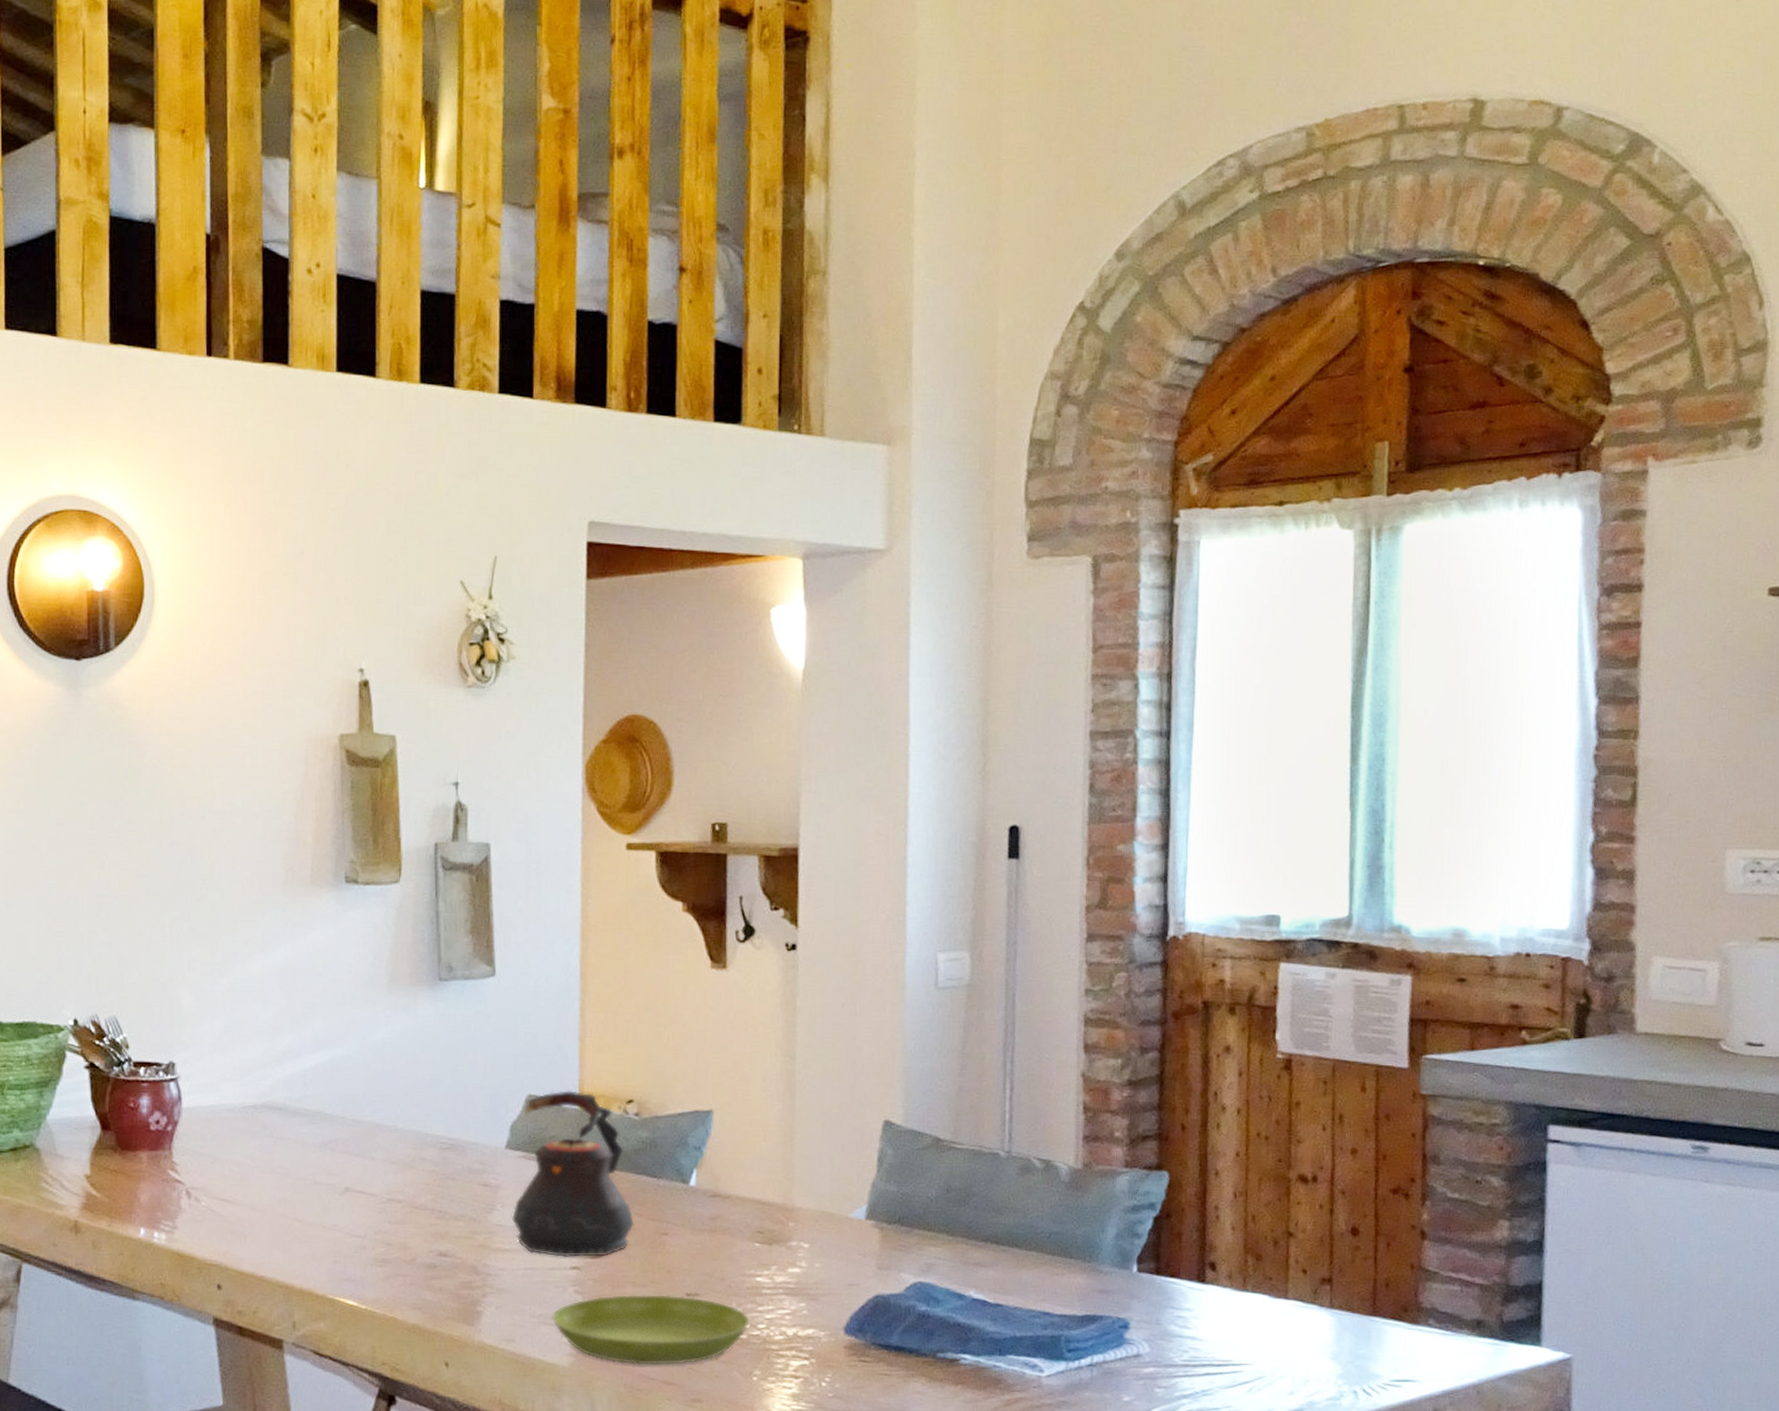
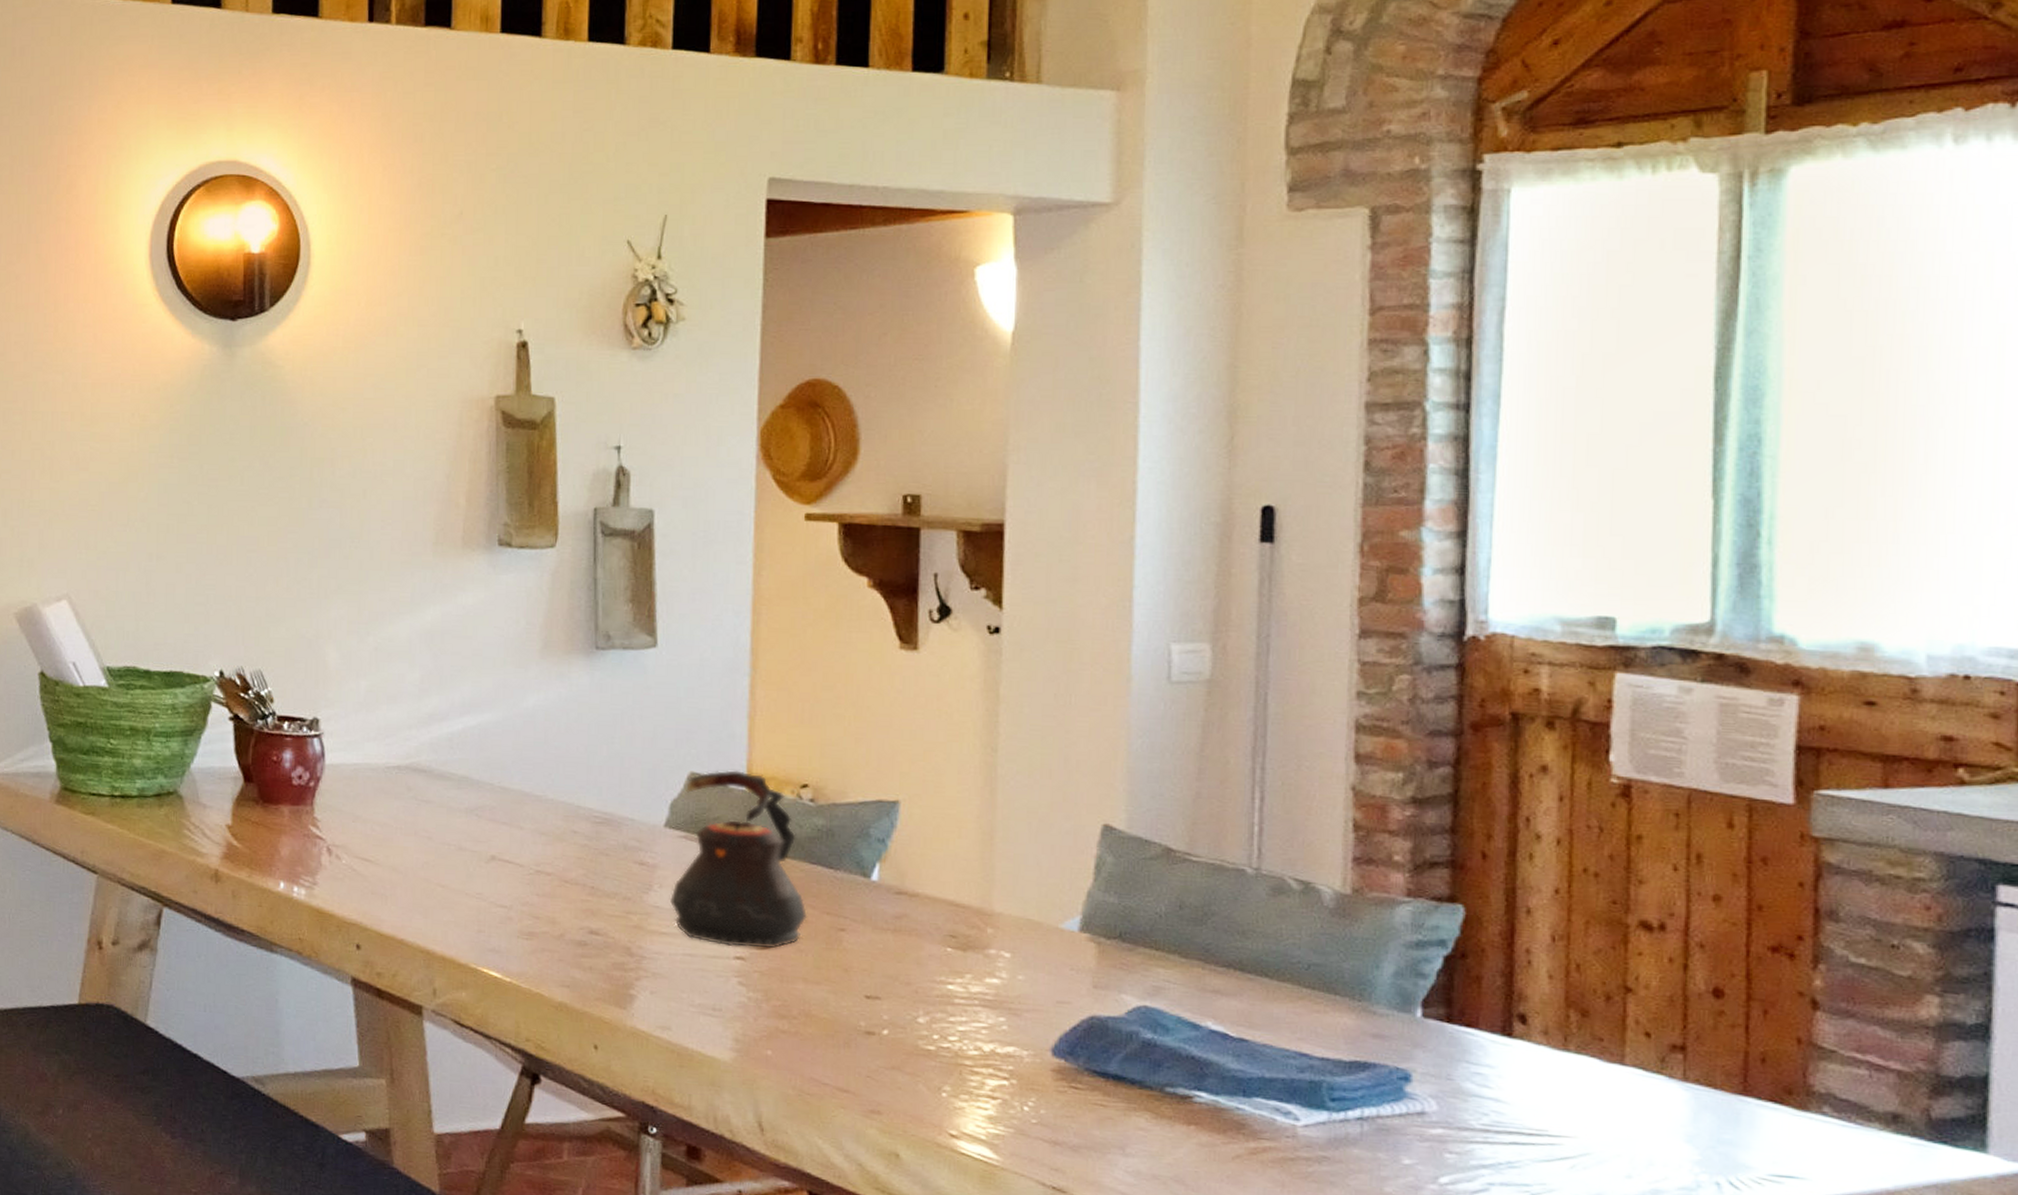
saucer: present [552,1295,750,1365] -> none [713,990,939,1072]

